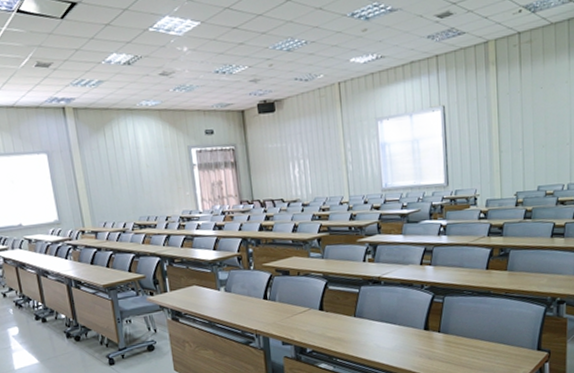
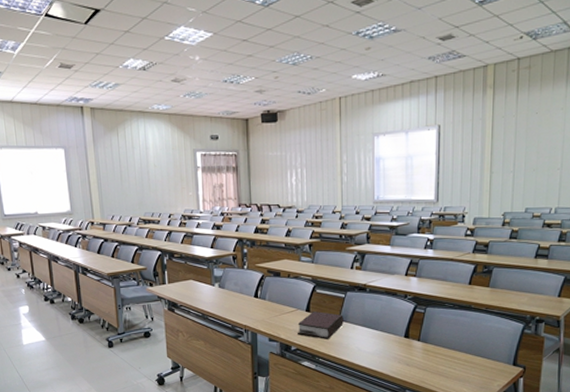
bible: none [311,309,360,339] -> present [297,311,344,339]

